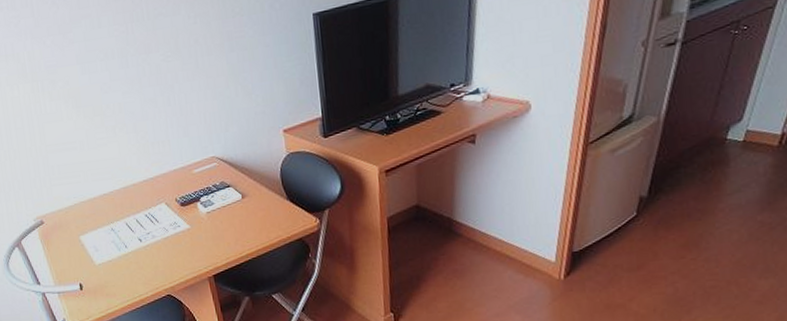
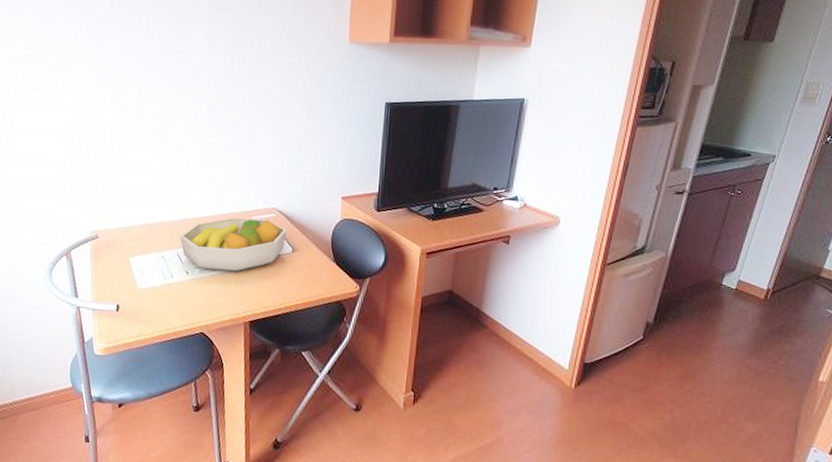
fruit bowl: none [124,170,233,233] -> present [179,217,287,272]

